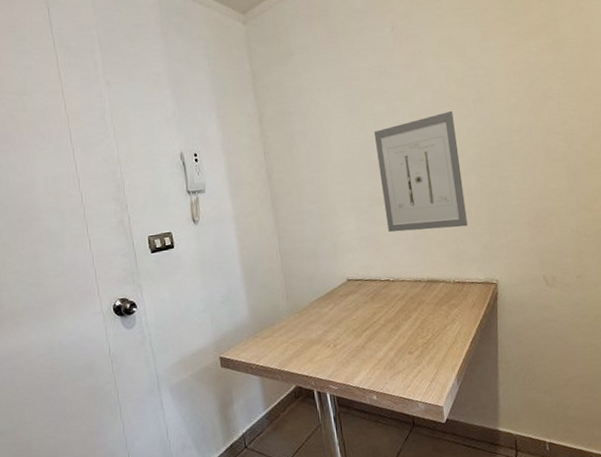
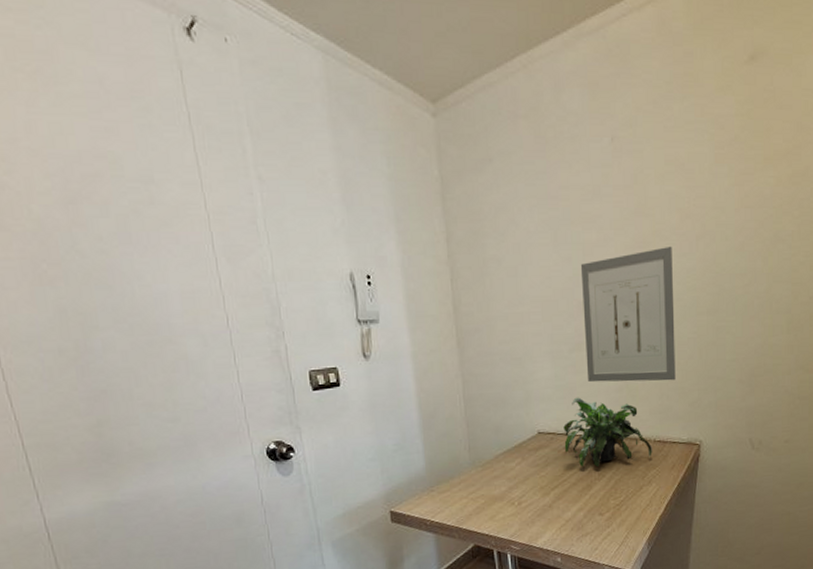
potted plant: none [369,246,453,310] -> present [563,397,652,468]

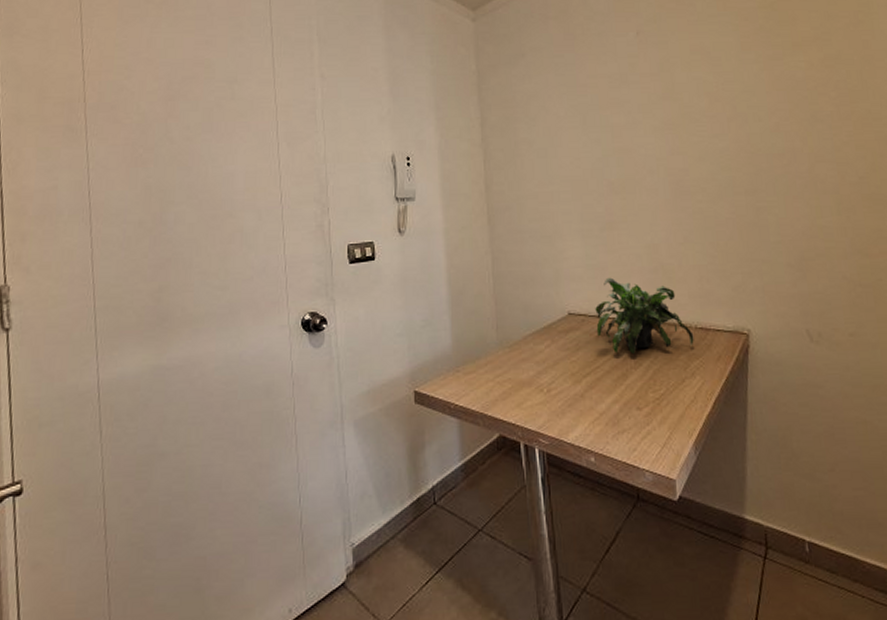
wall art: present [580,246,676,383] -> none [609,127,715,263]

